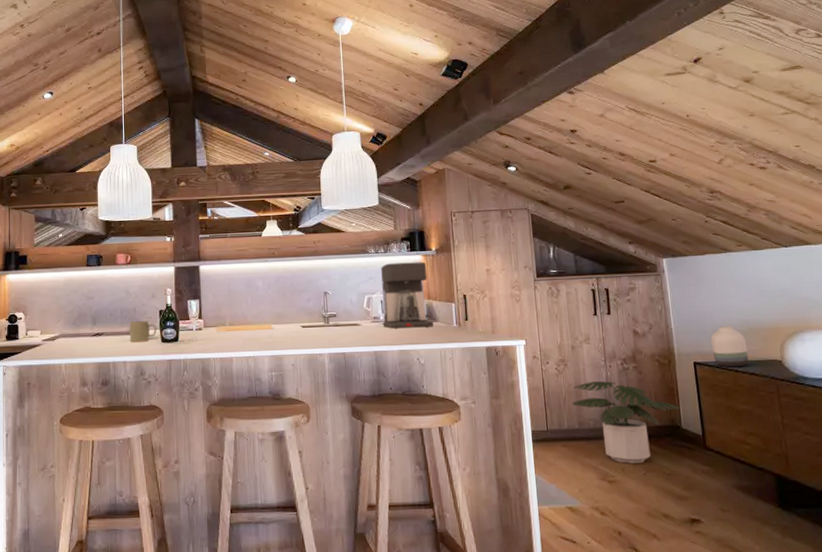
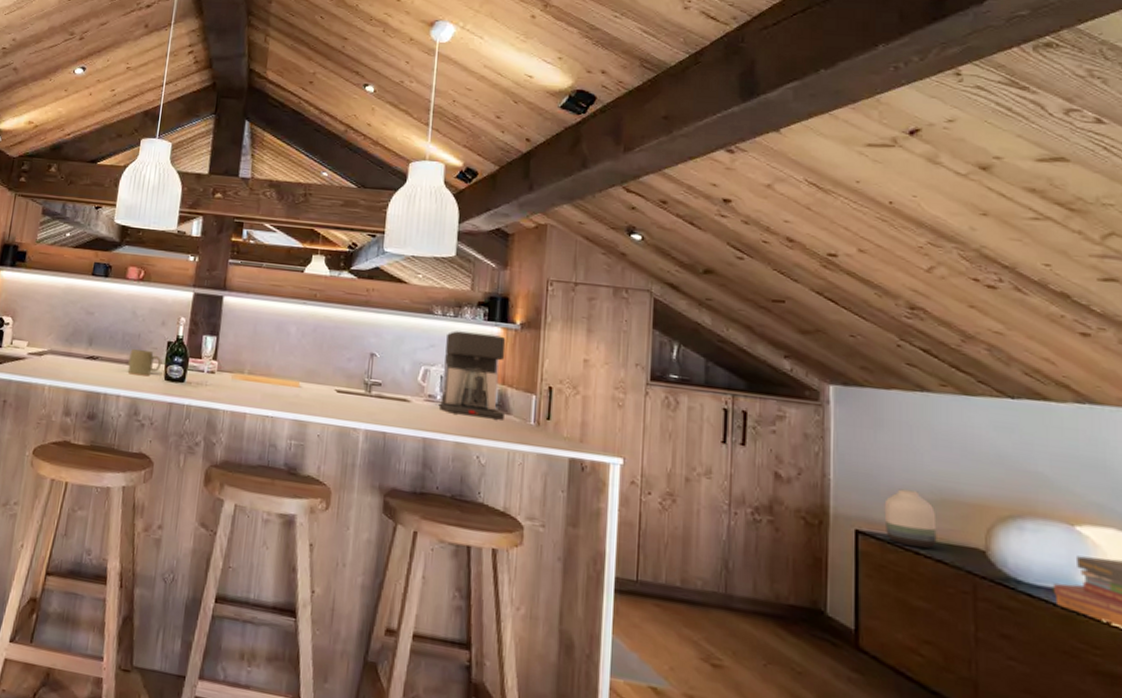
potted plant: present [572,381,680,463] -> none [676,528,827,650]

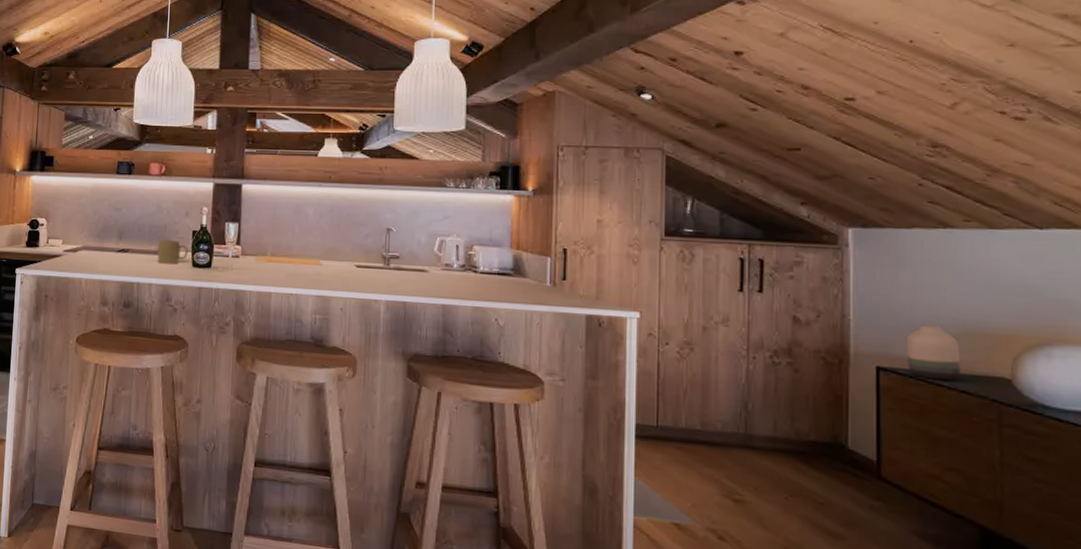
coffee maker: present [438,331,506,421] -> none [455,201,520,285]

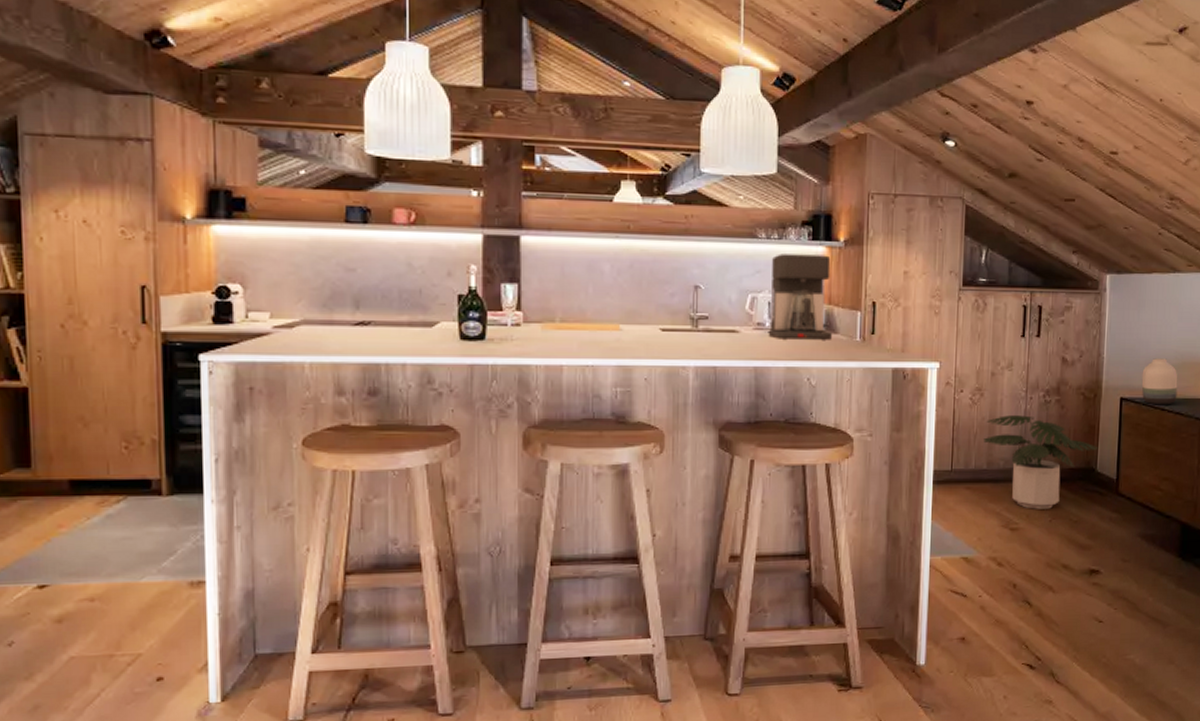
mug: present [157,240,188,266] -> none [411,308,453,340]
coffee maker: none [455,201,520,285] -> present [768,254,832,341]
potted plant: none [696,374,848,484] -> present [983,415,1098,509]

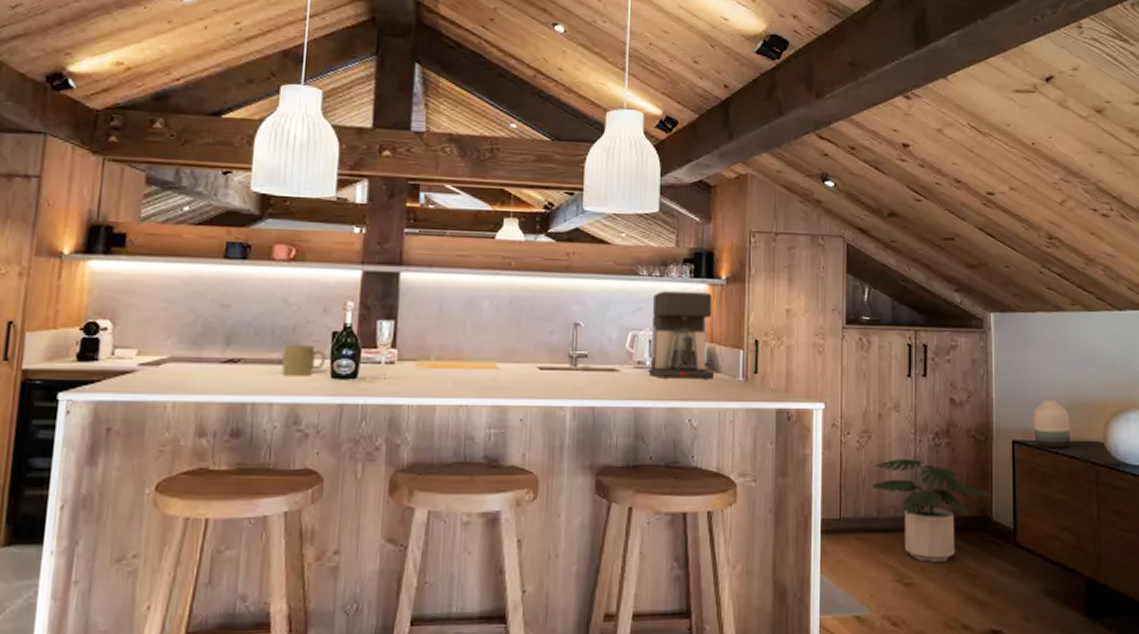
mug: none [411,308,453,340] -> present [281,345,326,378]

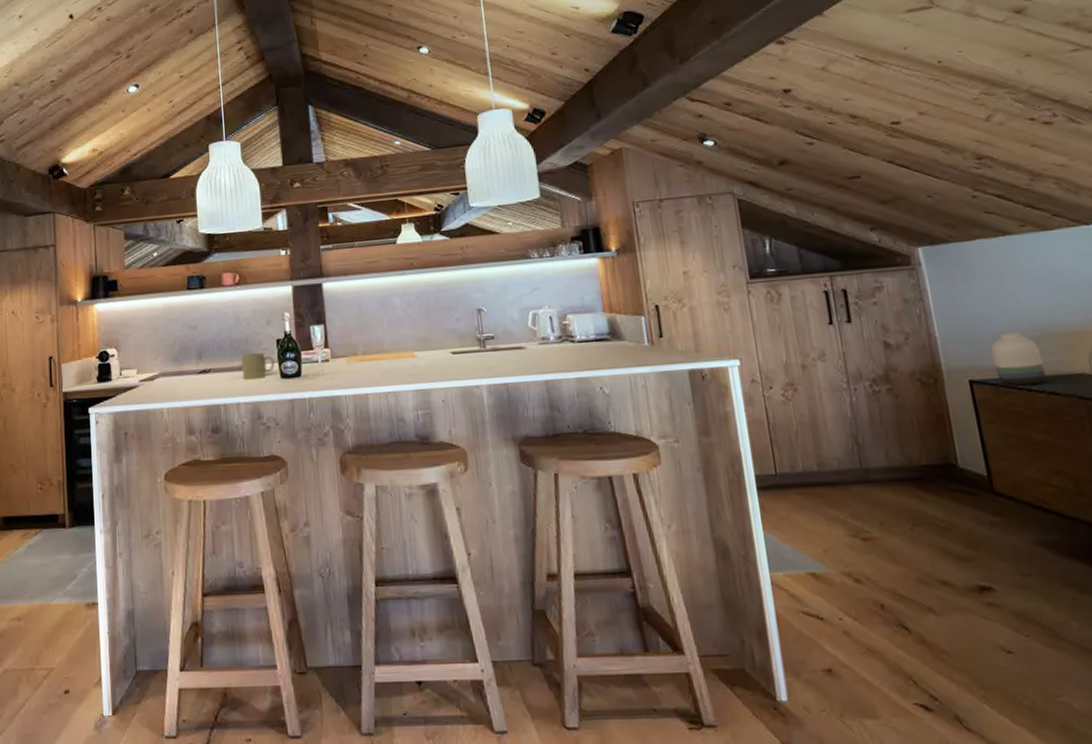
coffee maker: present [648,291,714,381] -> none [547,266,619,353]
potted plant: present [873,459,993,562] -> none [807,408,955,515]

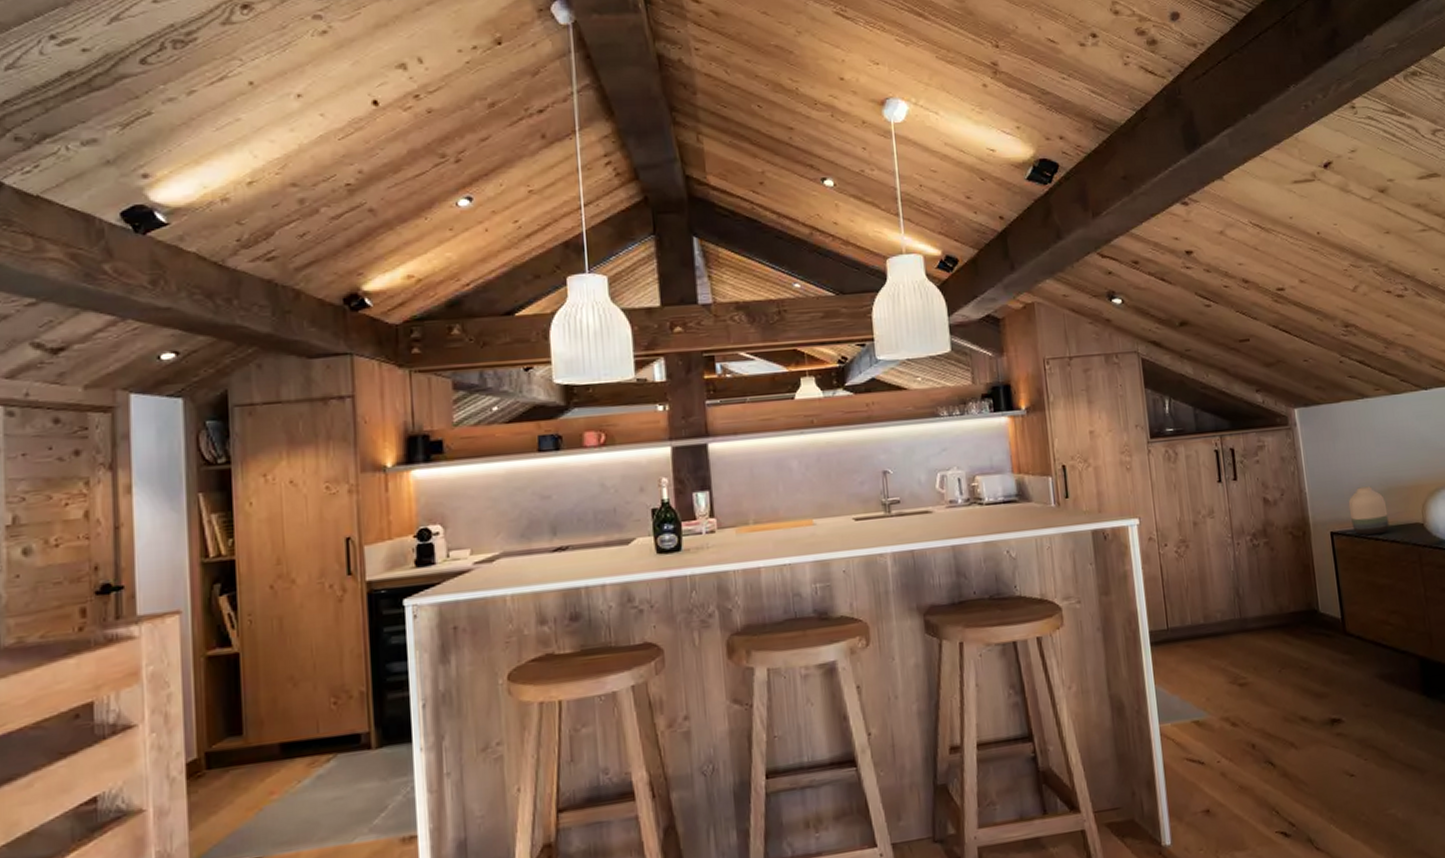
mug: present [241,353,275,381] -> none [607,525,649,558]

